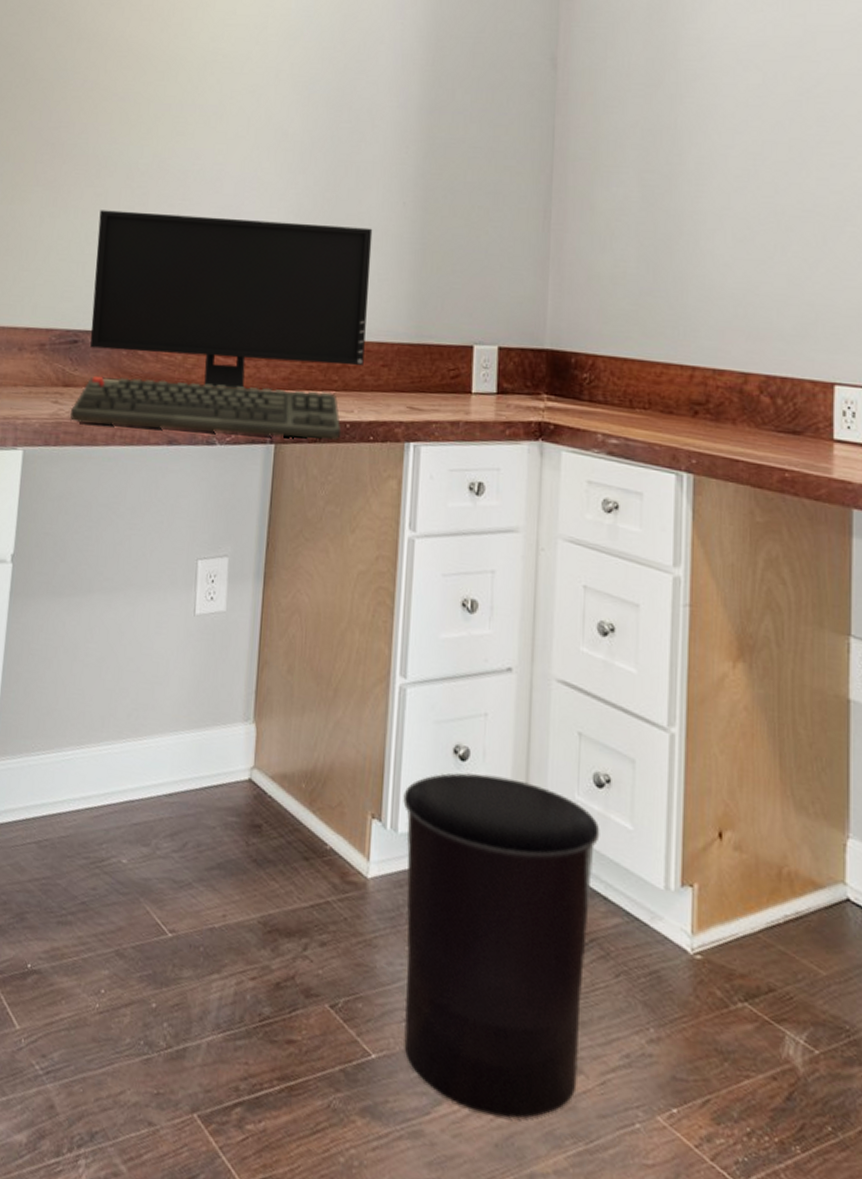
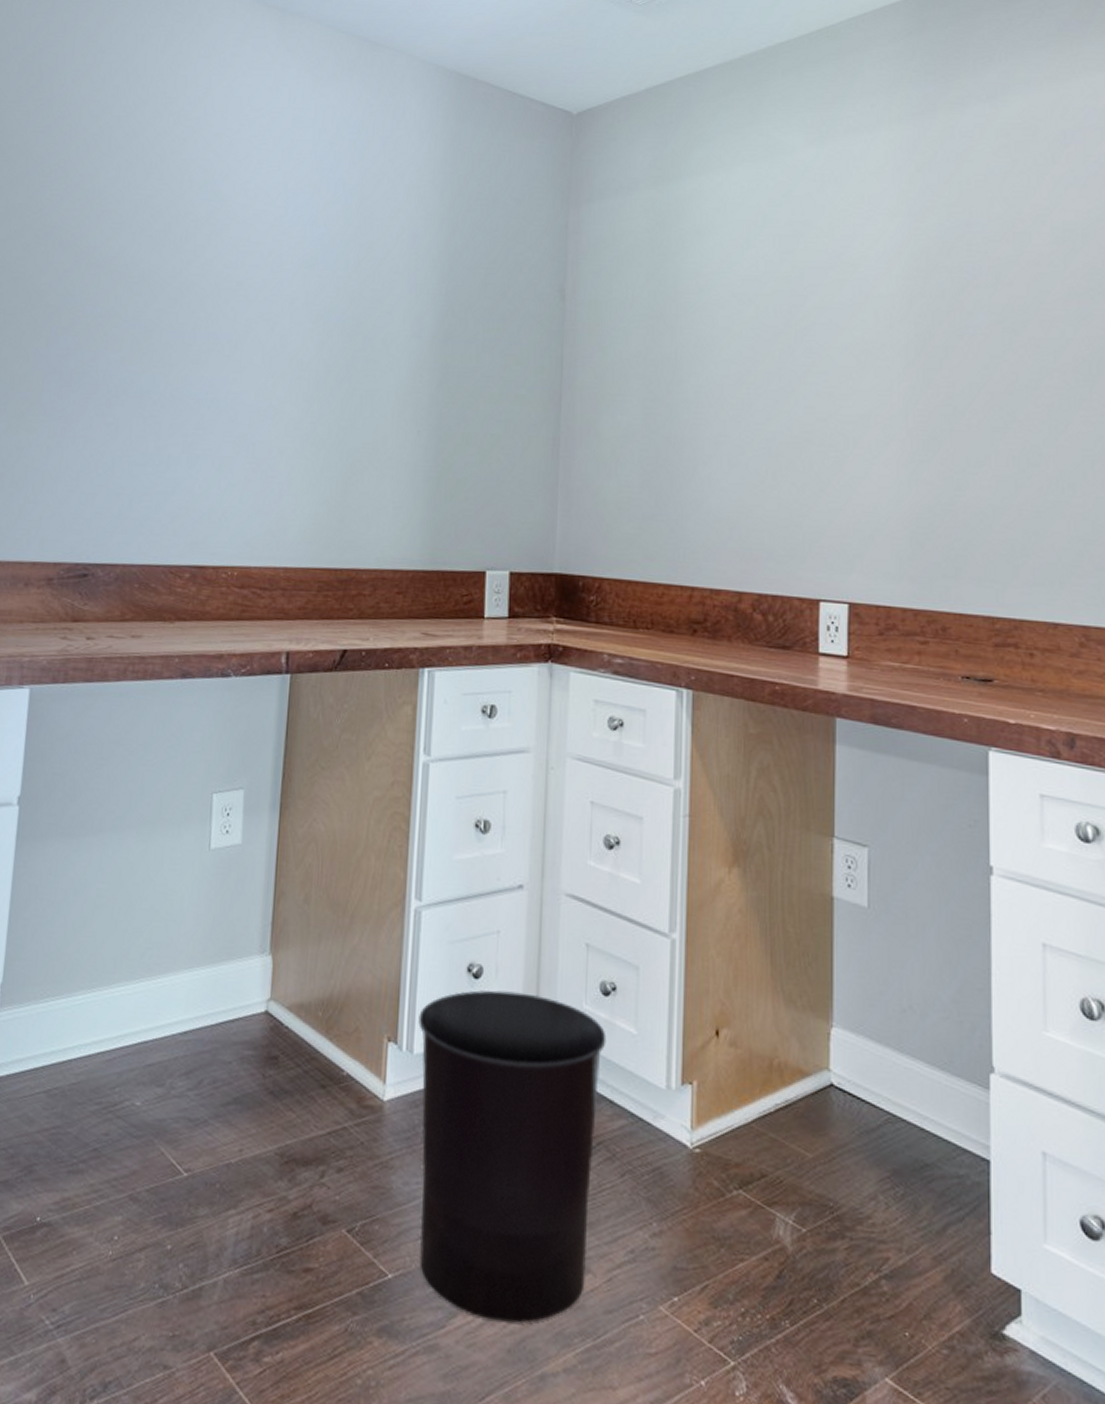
computer keyboard: present [70,375,341,440] -> none [80,609,356,668]
computer monitor: present [90,210,373,389] -> none [101,440,388,620]

